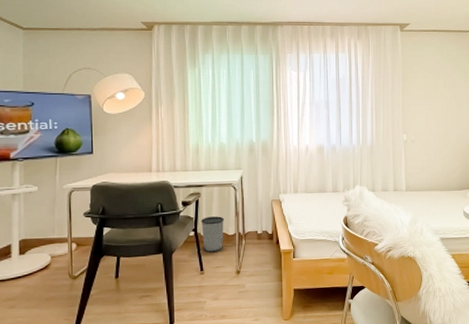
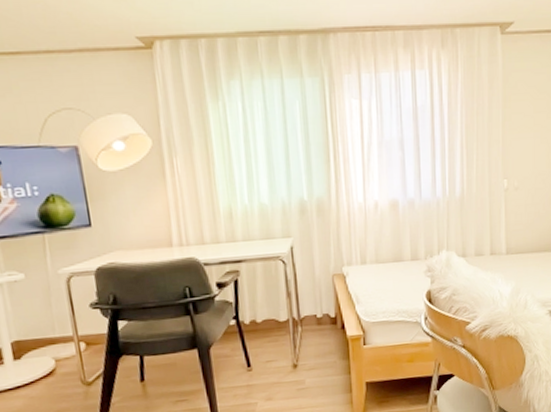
wastebasket: present [201,216,224,253] -> none [242,298,274,345]

